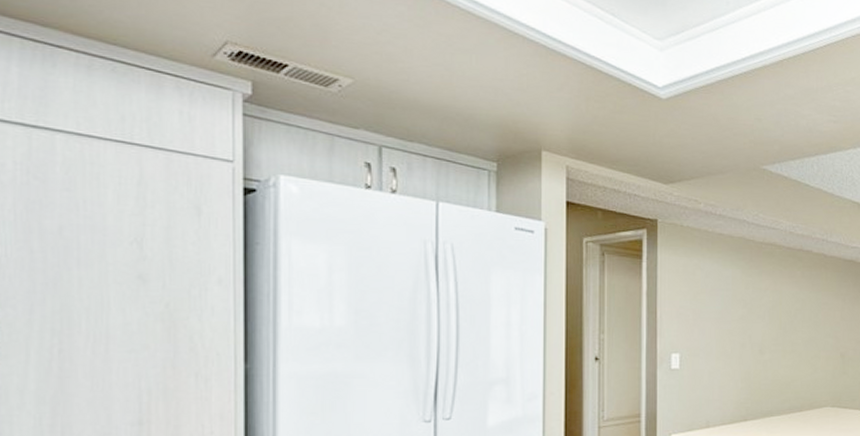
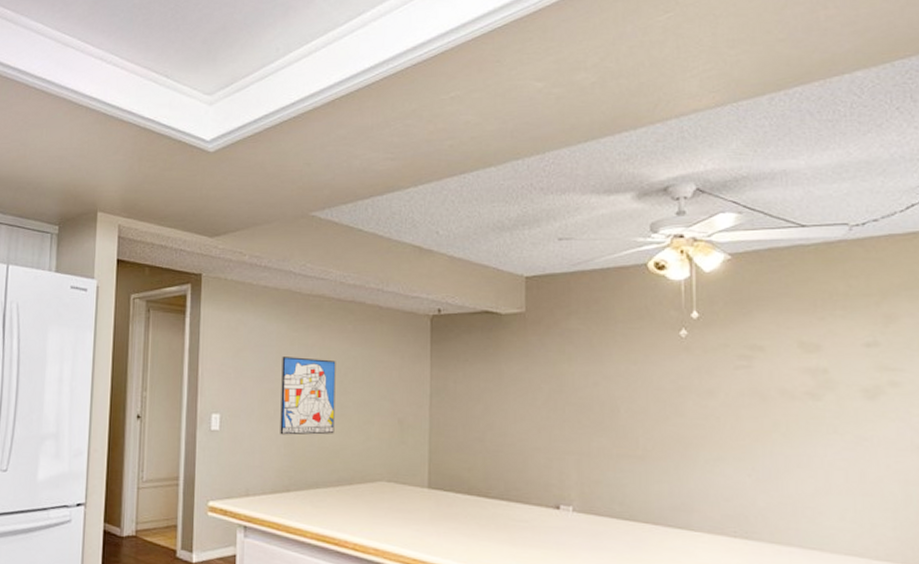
wall art: none [737,299,787,371] -> present [280,356,336,435]

